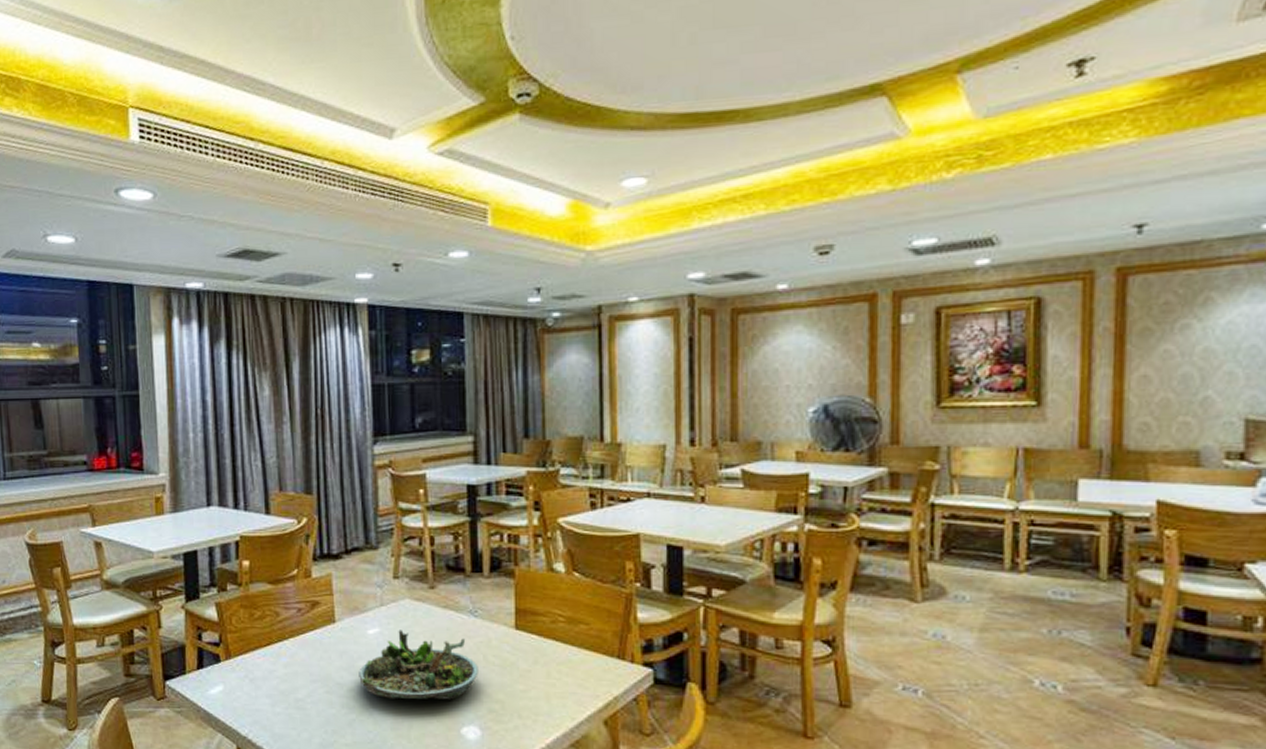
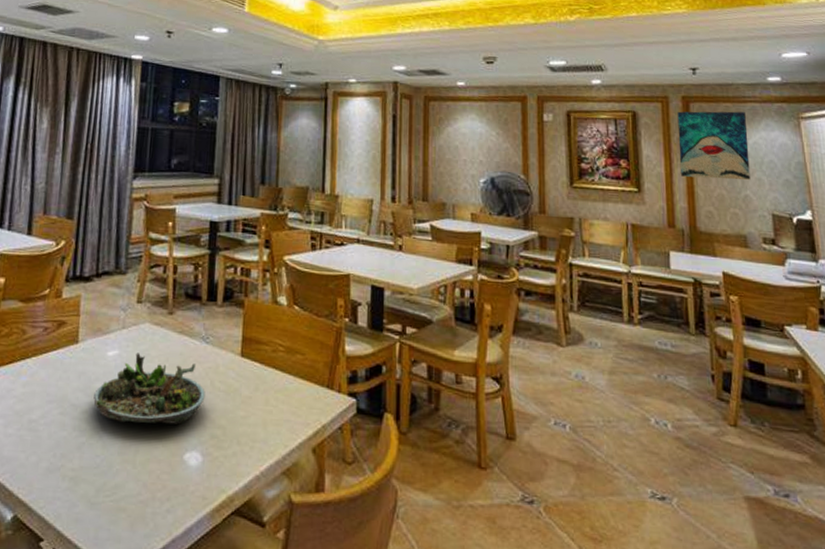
wall art: none [1104,280,1219,380] -> present [677,111,751,181]

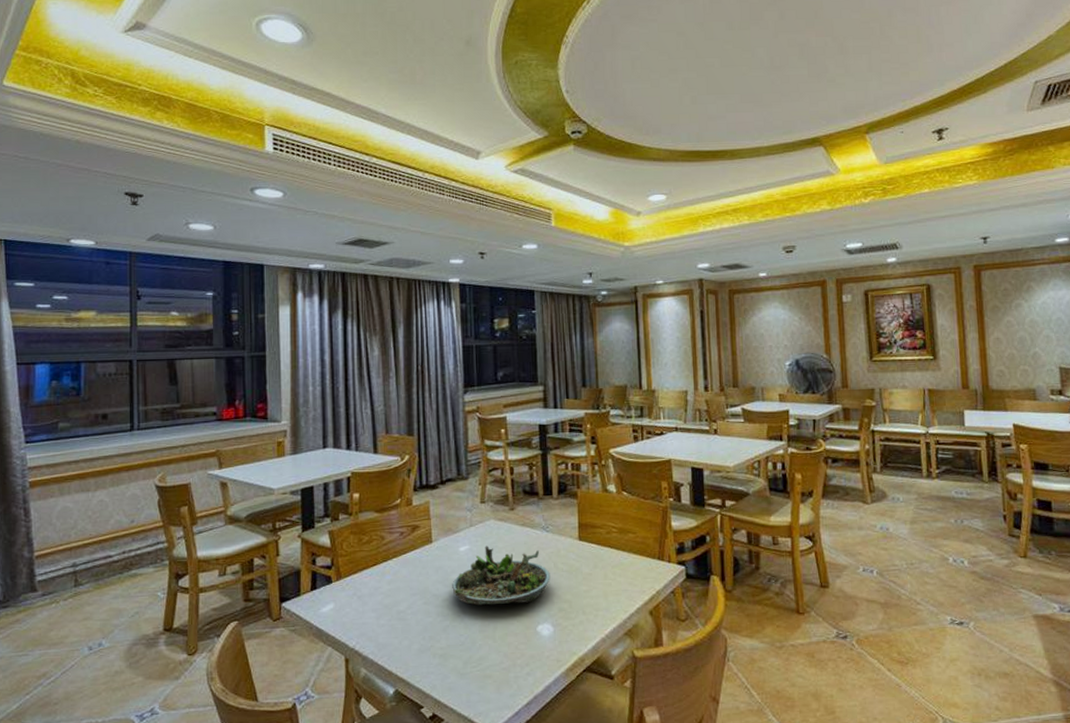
wall art: present [677,111,751,181] -> none [969,275,1039,341]

